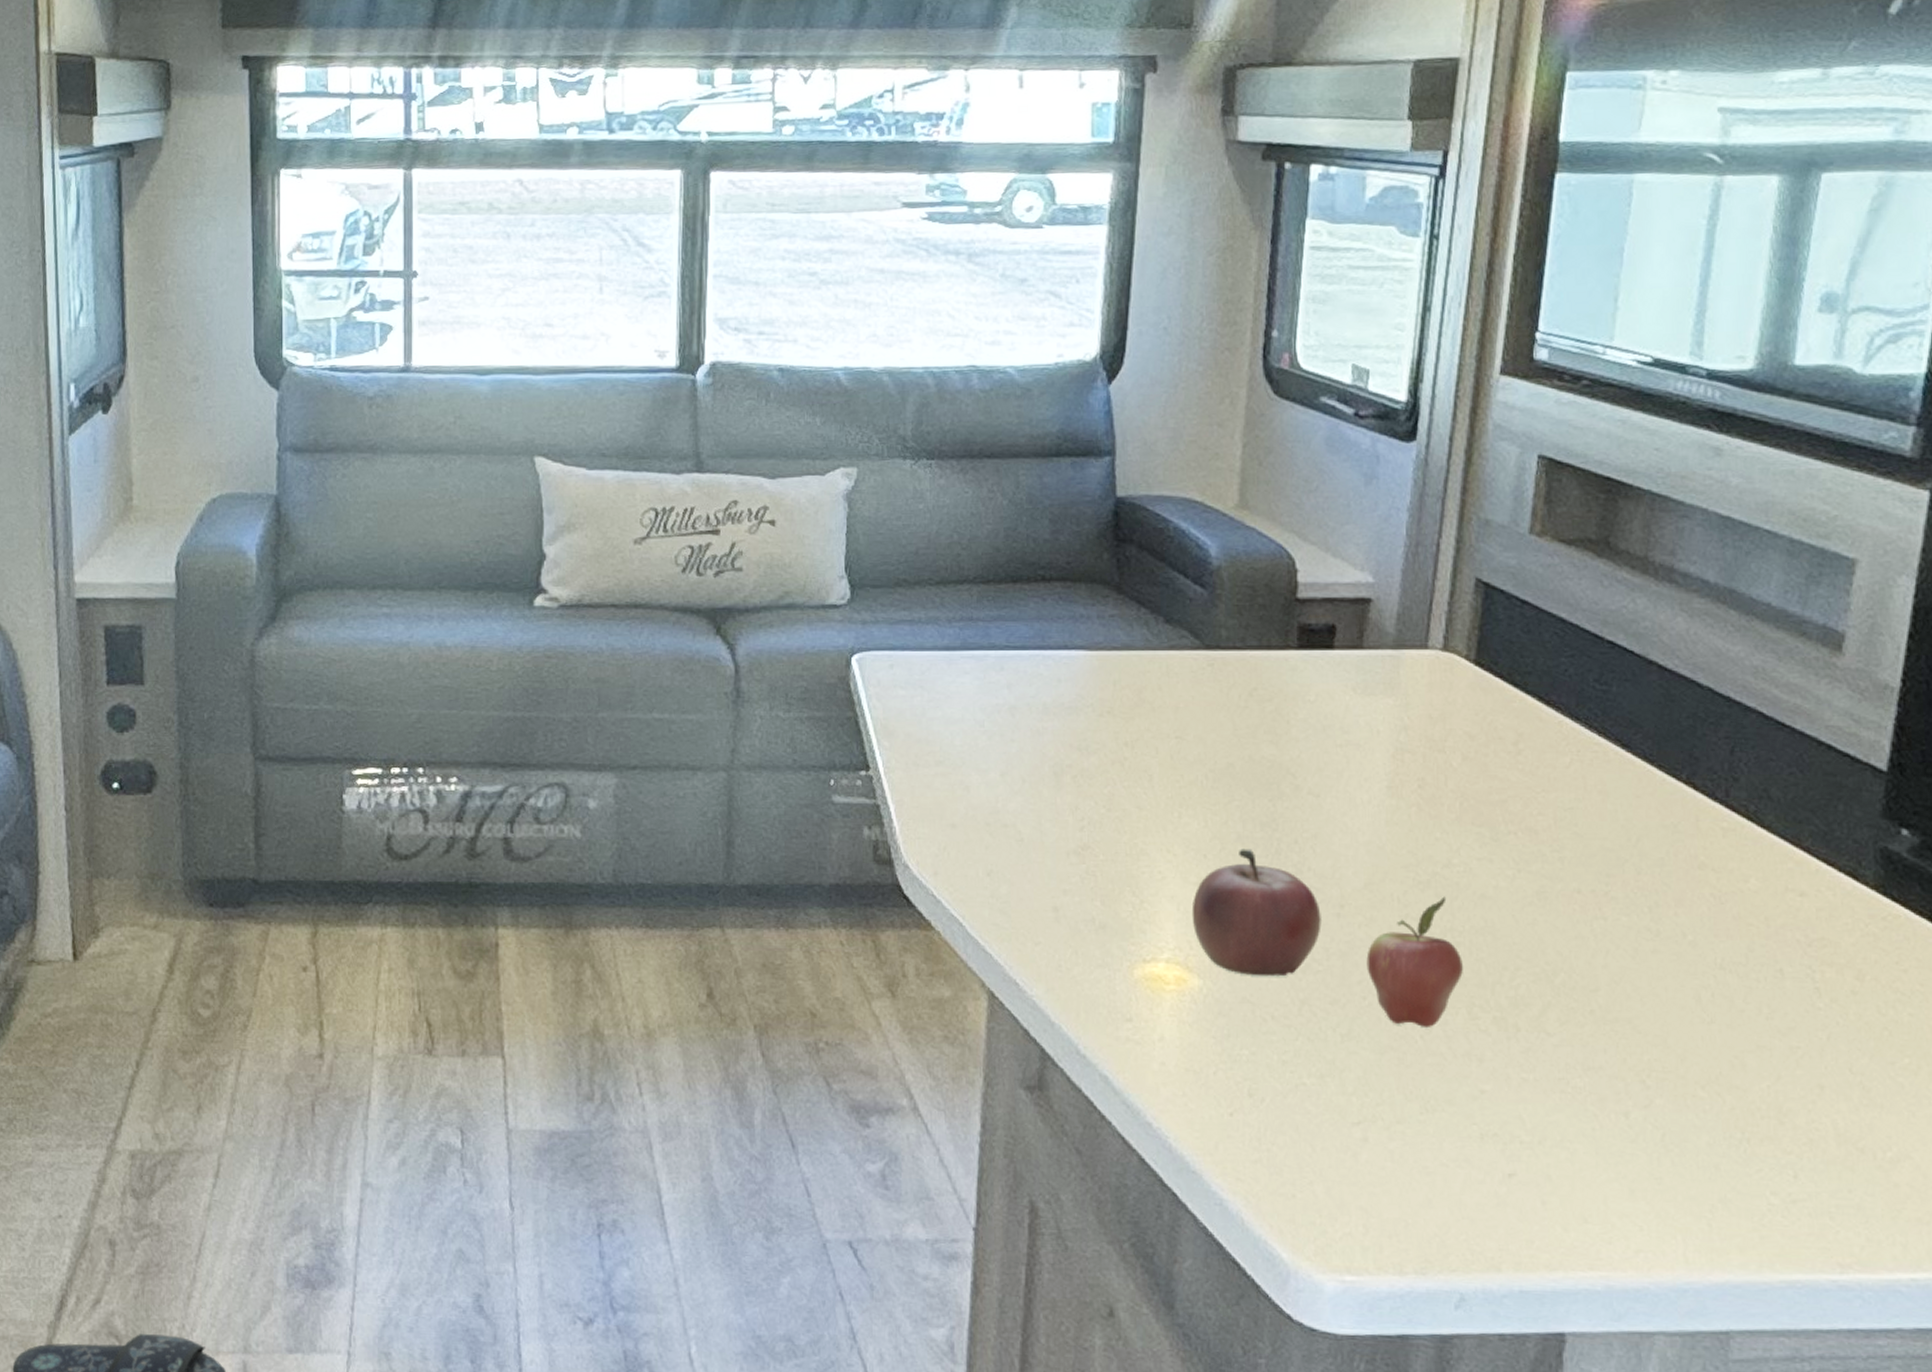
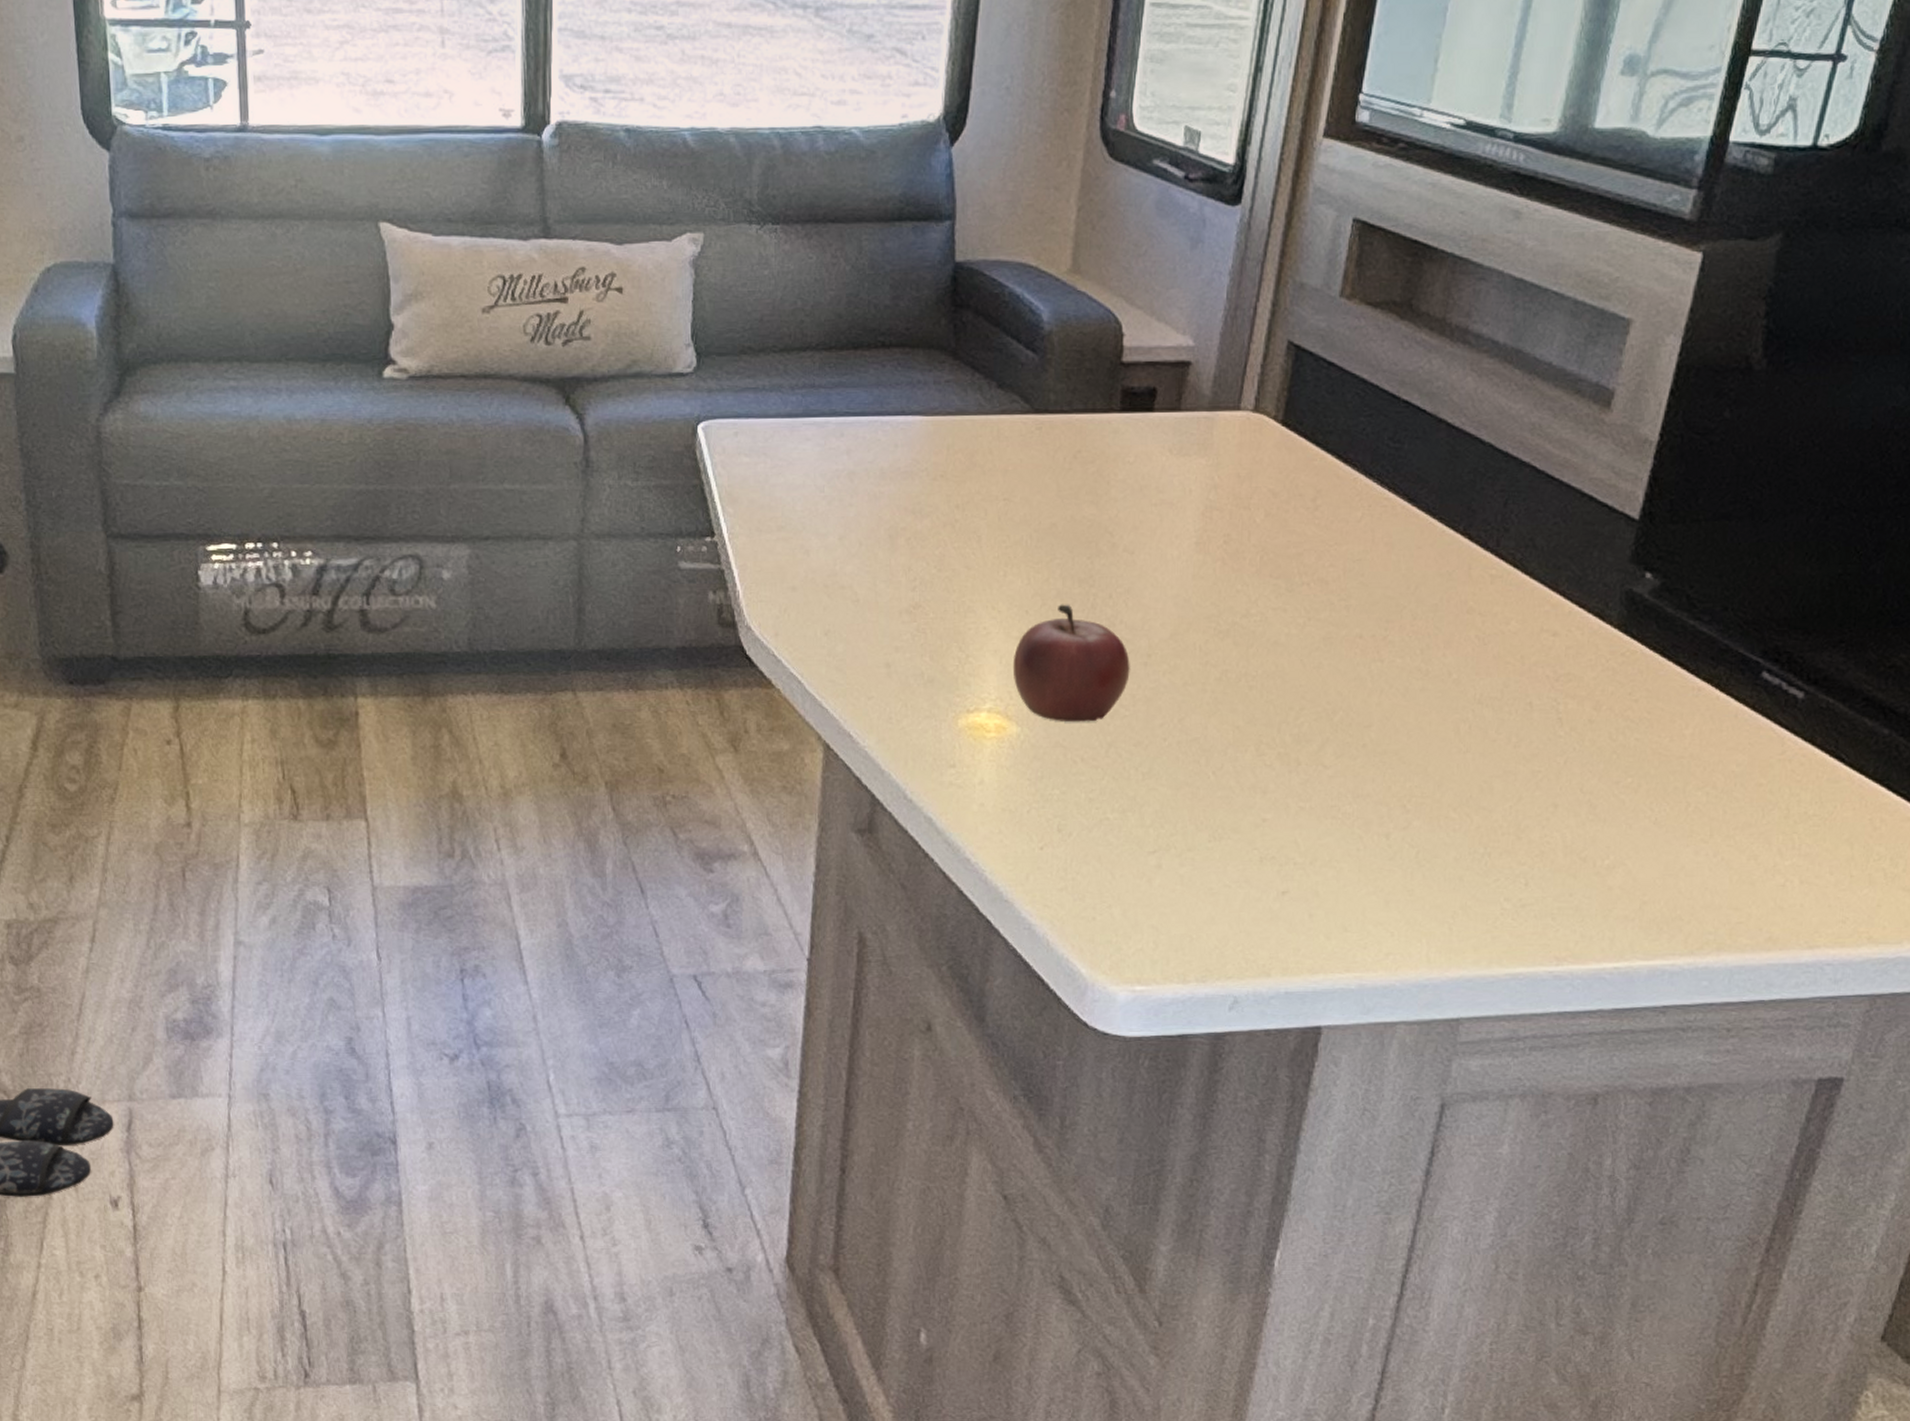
fruit: present [1366,896,1463,1027] -> none [1168,644,1254,764]

